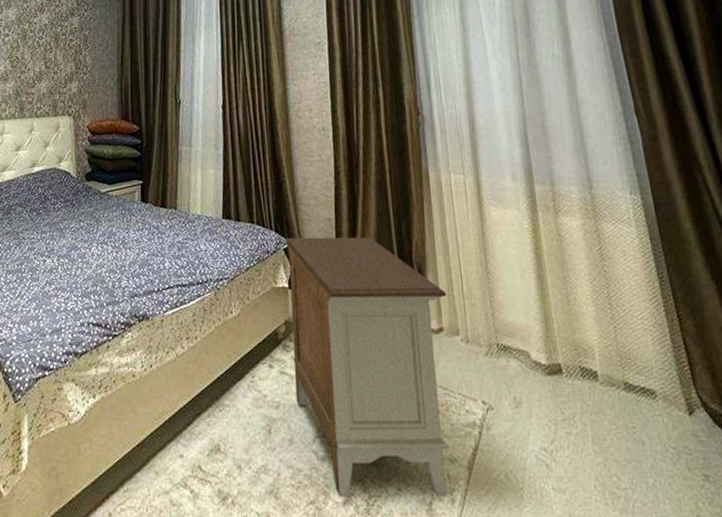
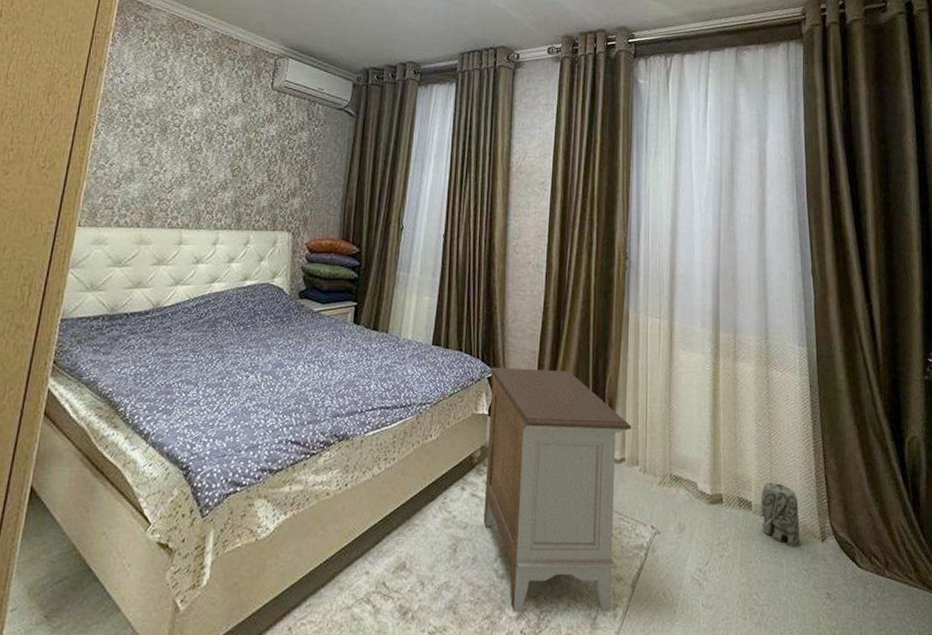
toy elephant: none [607,348,662,422] -> present [760,482,800,547]

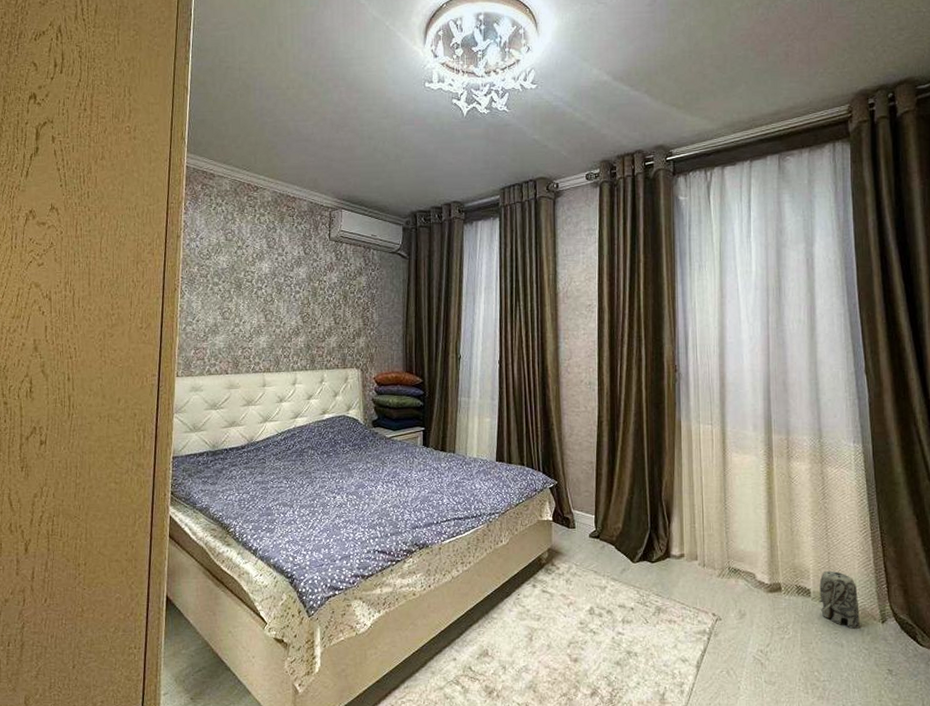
nightstand: present [483,367,632,612] -> none [551,478,690,690]

